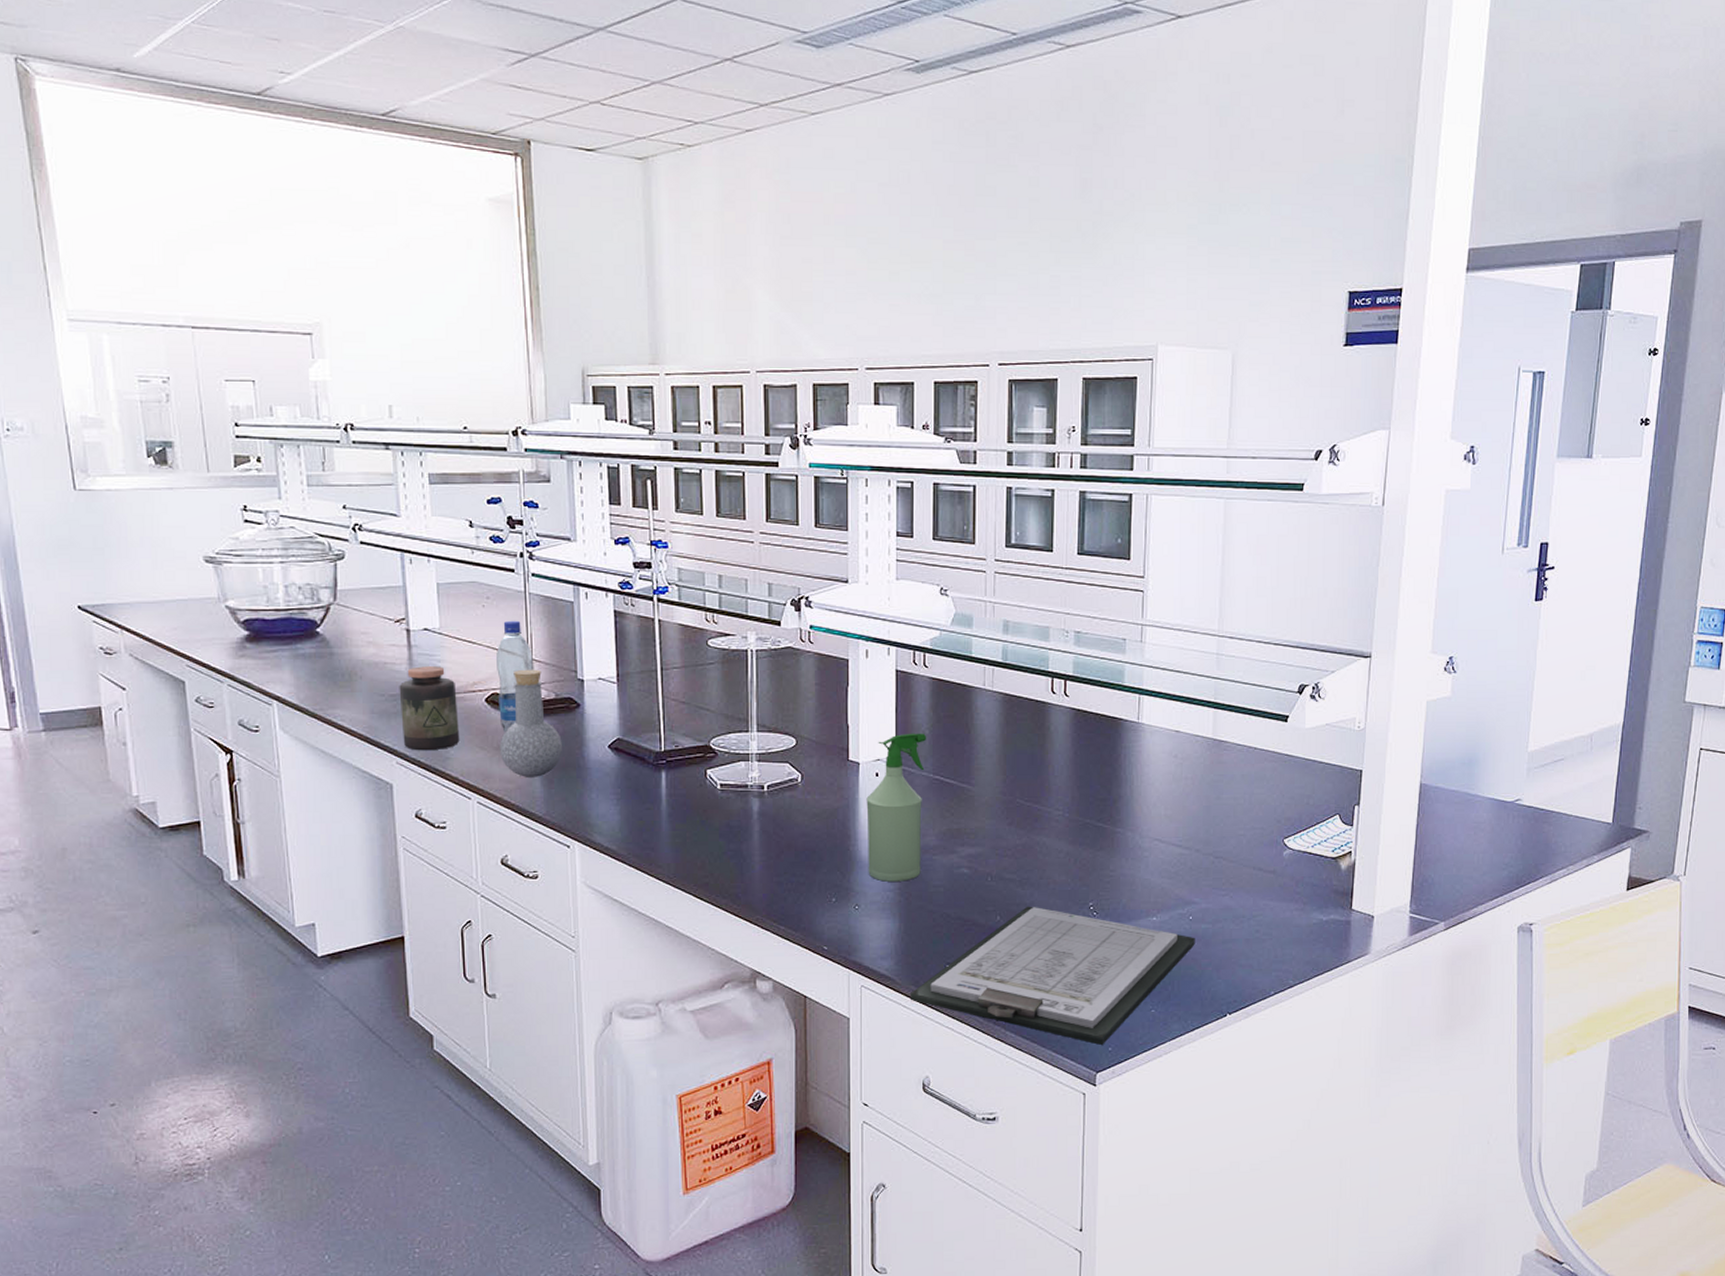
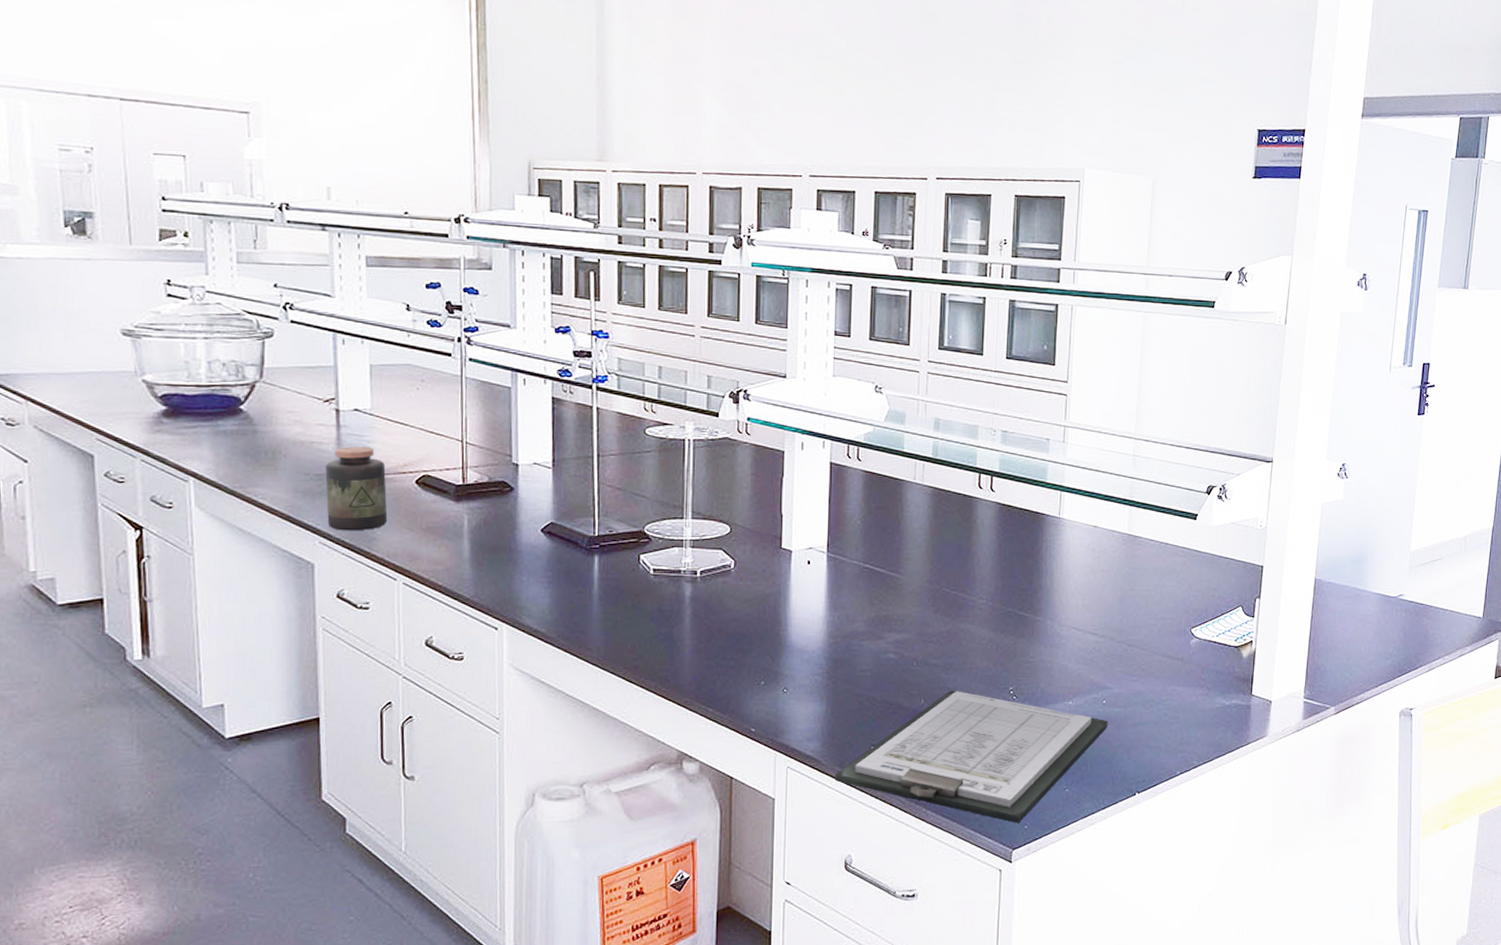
bottle: present [496,620,533,734] -> none [429,403,467,516]
flask: present [499,669,562,777] -> none [428,452,494,559]
spray bottle: present [866,733,926,882] -> none [797,523,857,666]

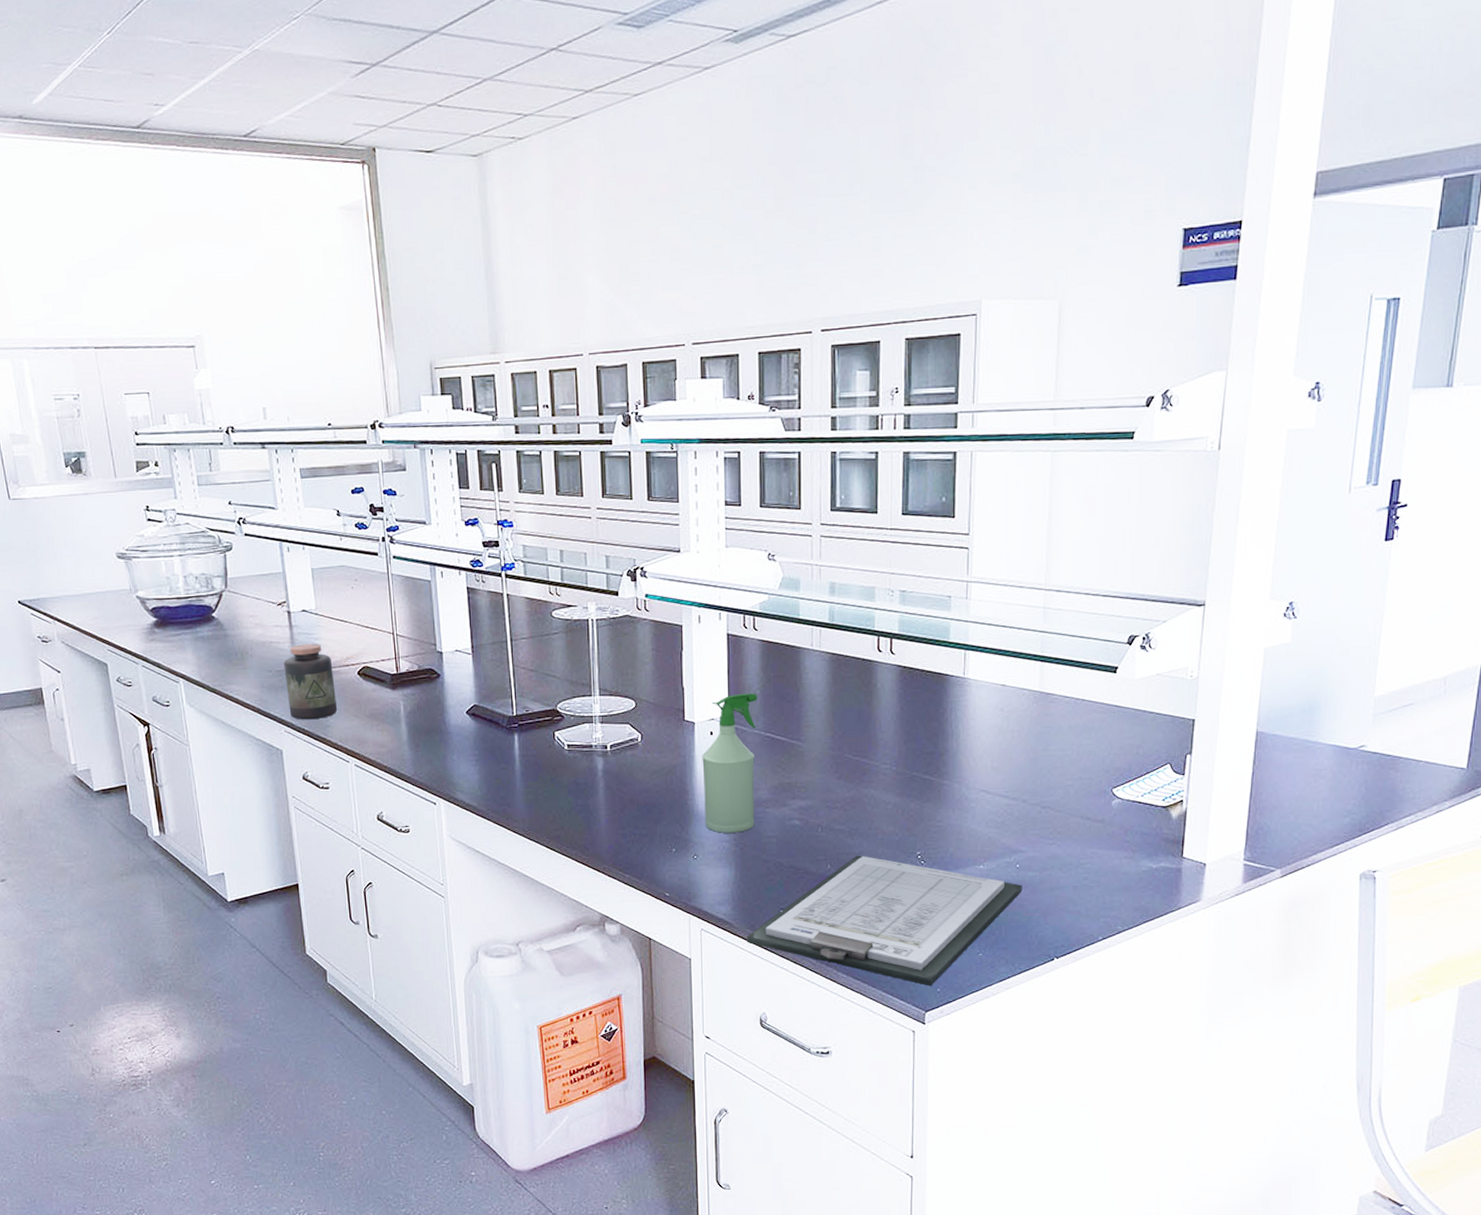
spray bottle: none [797,523,857,666] -> present [702,693,757,833]

